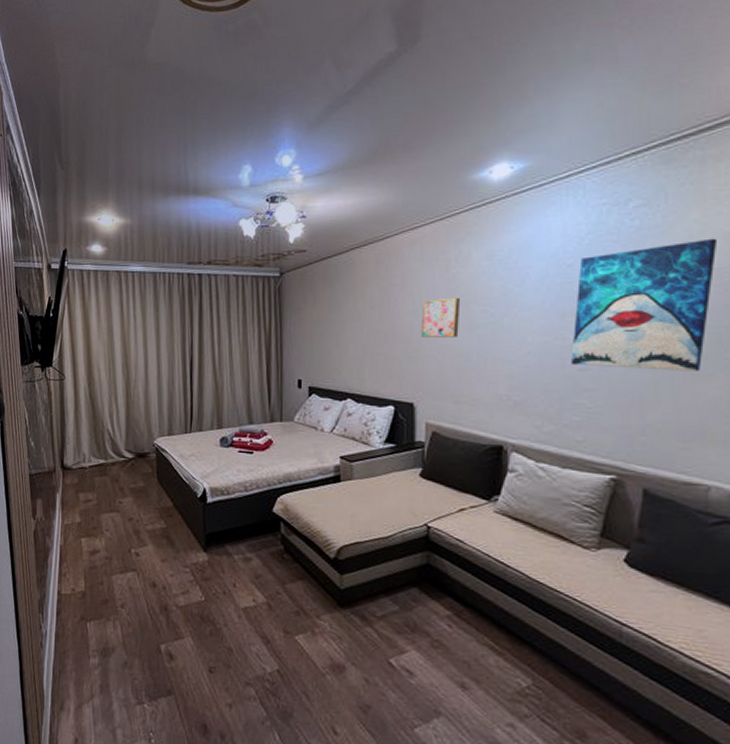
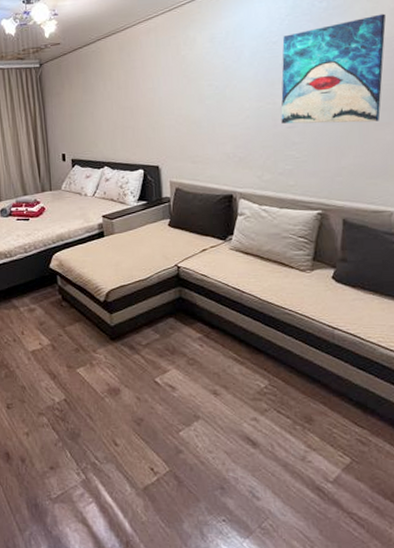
wall art: present [420,297,461,337] -> none [160,75,191,110]

